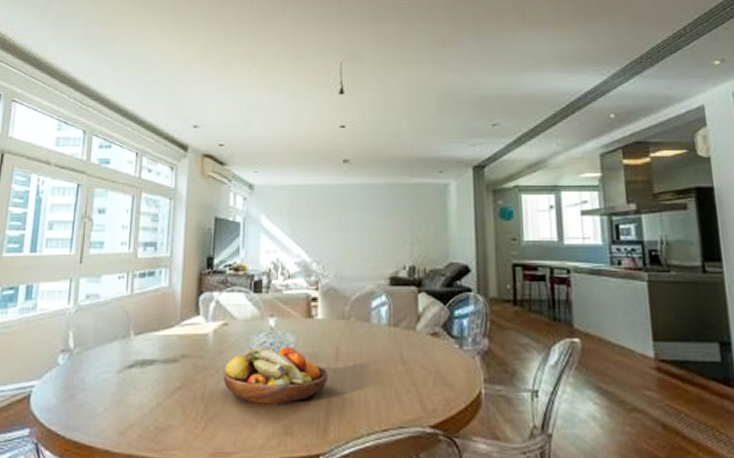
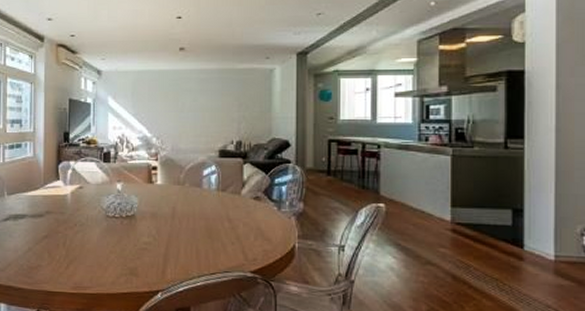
fruit bowl: present [223,345,329,405] -> none [81,205,167,252]

